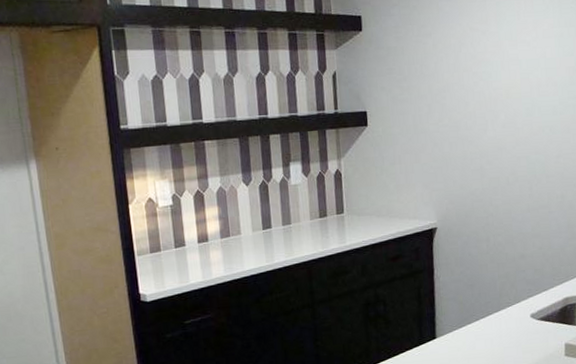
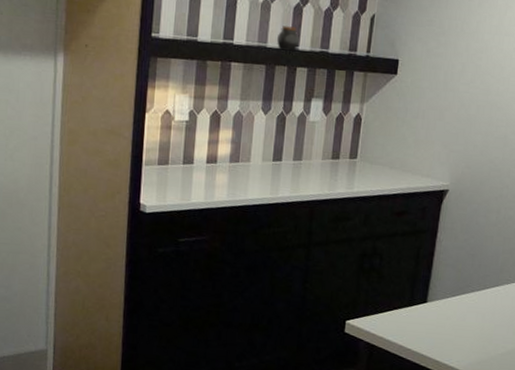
jar: none [244,96,267,122] -> present [276,25,299,53]

